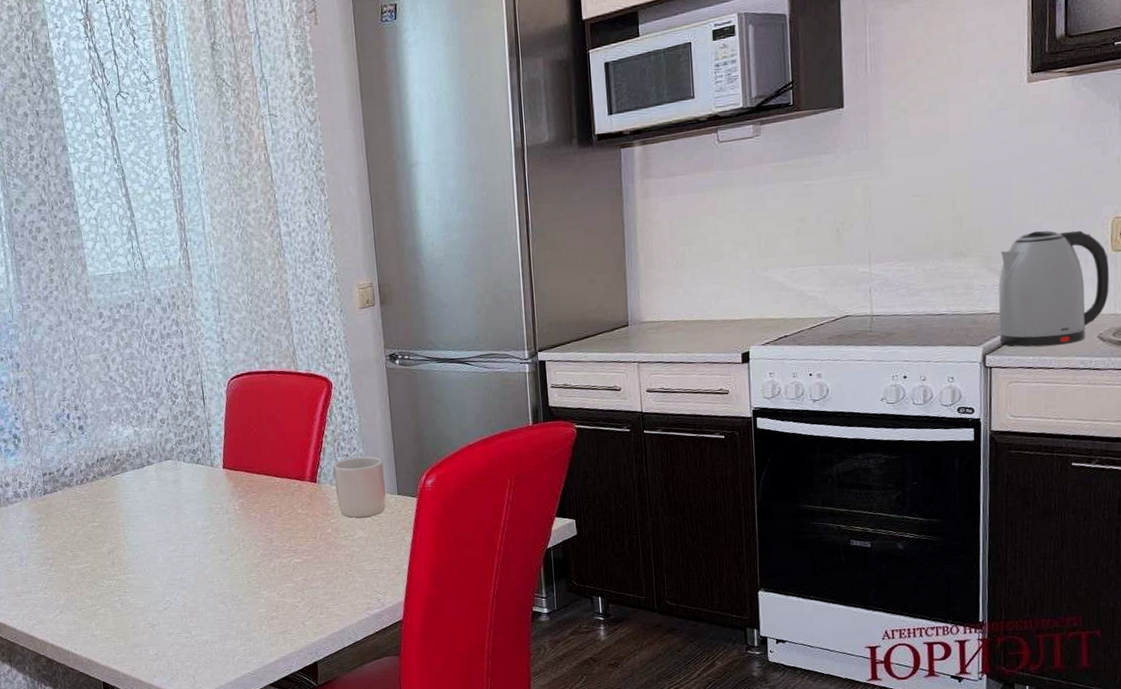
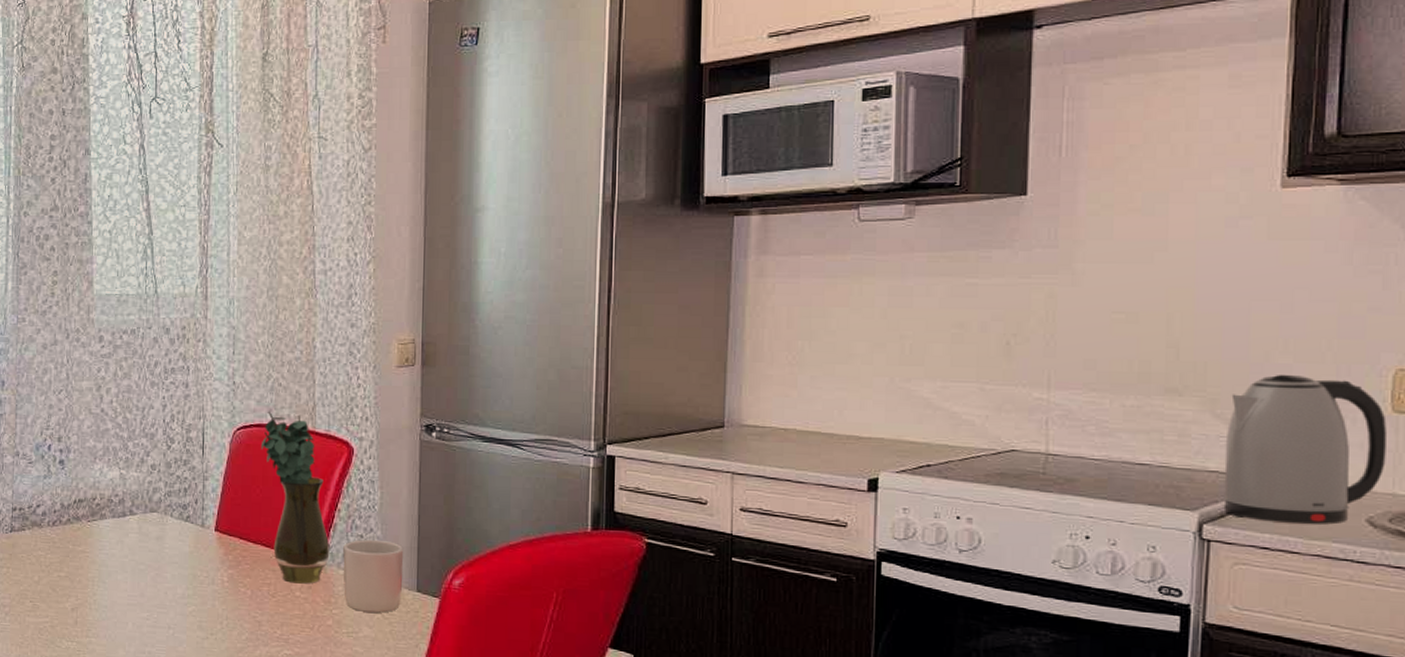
vase: none [253,359,323,503] -> present [260,411,330,584]

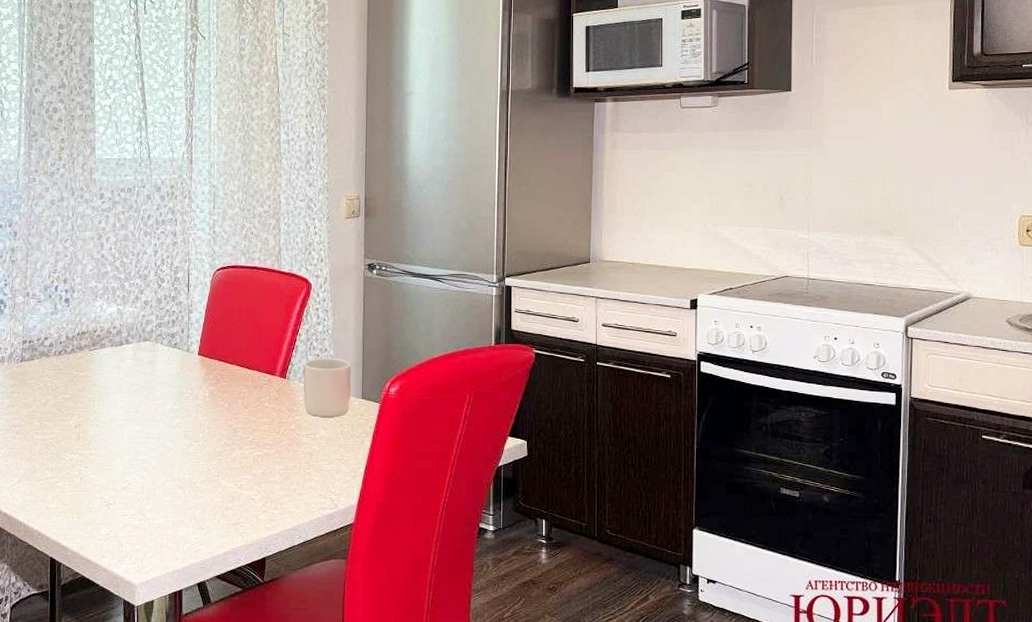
vase: present [260,411,330,584] -> none [236,254,293,396]
kettle: present [1223,374,1387,525] -> none [920,219,1016,325]

